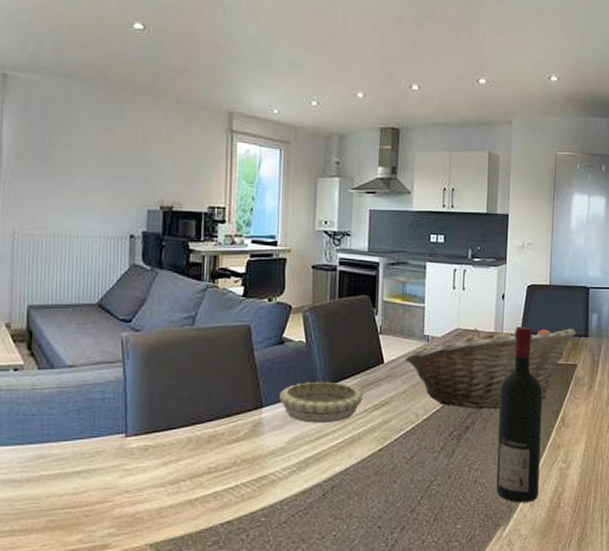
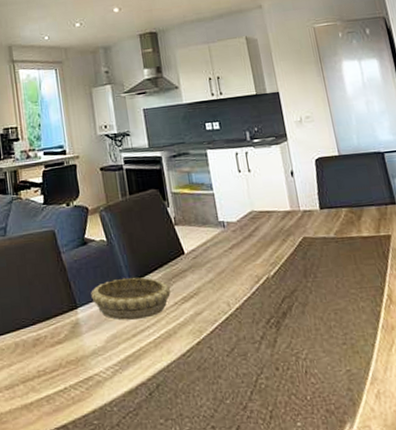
fruit basket: present [406,327,577,410] -> none [205,197,382,293]
wine bottle: present [496,326,543,503] -> none [310,201,383,395]

